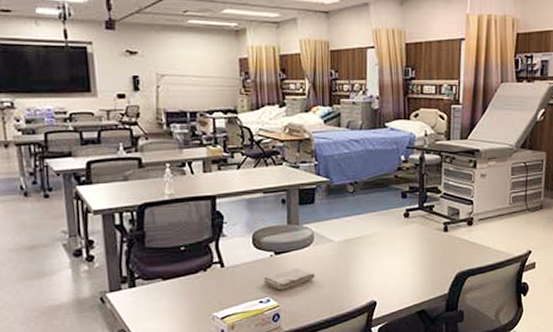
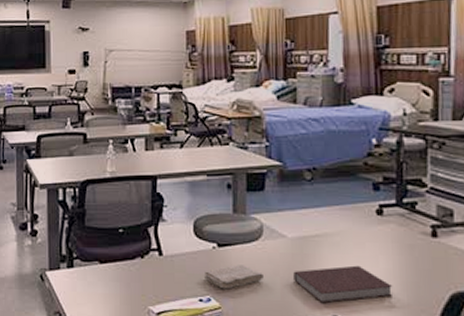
notebook: none [339,259,416,292] -> present [293,265,393,304]

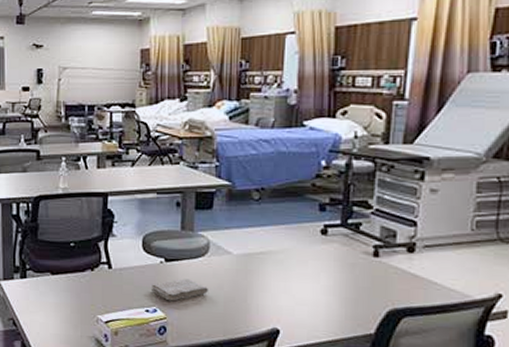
notebook: present [293,265,393,304] -> none [237,281,332,317]

